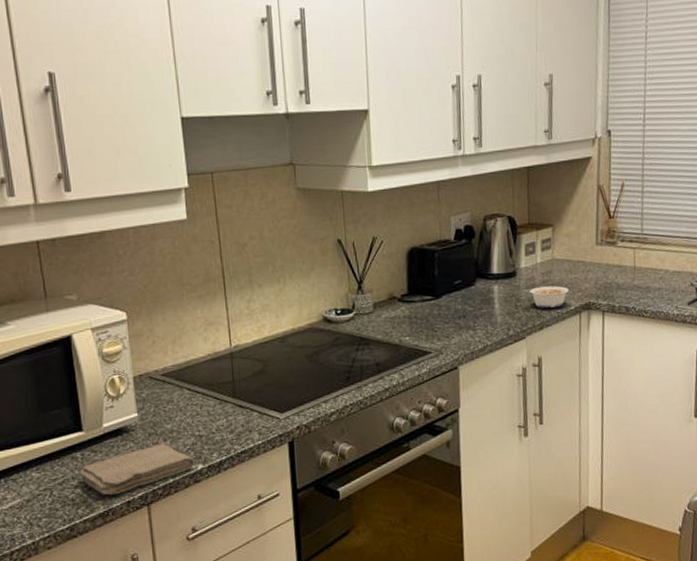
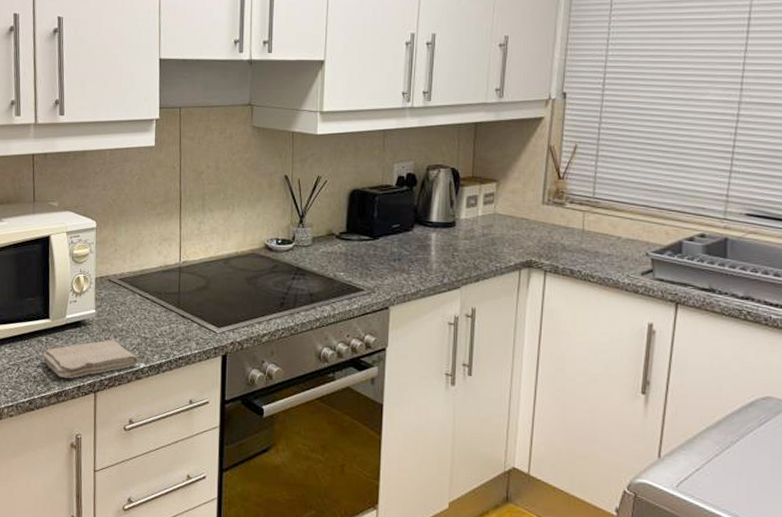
legume: present [523,286,569,308] -> none [462,239,510,261]

